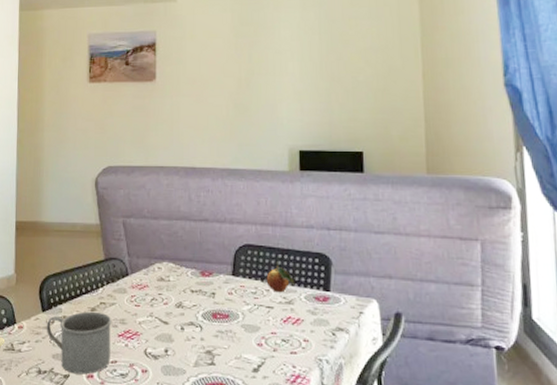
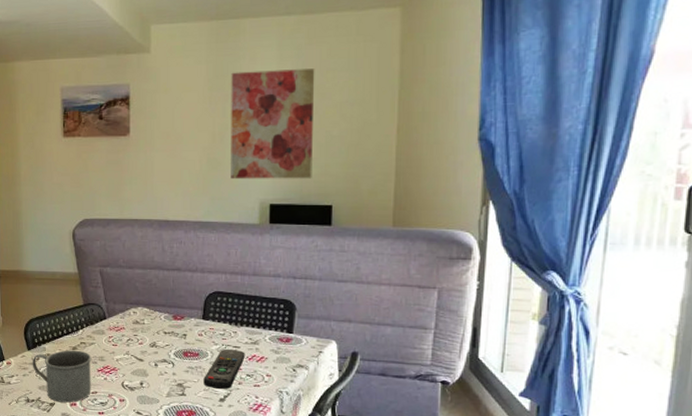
remote control: none [235,309,280,357] -> present [204,348,245,389]
wall art: none [256,17,341,125] -> present [231,68,315,180]
fruit: present [266,261,295,293] -> none [234,307,261,335]

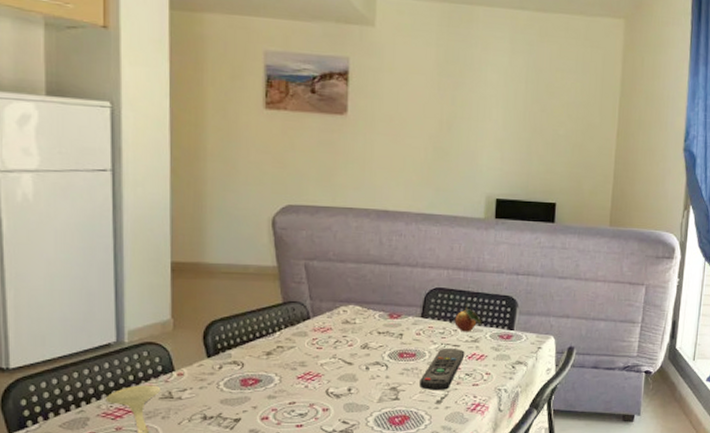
mug: present [32,350,92,403] -> none [212,355,290,417]
wall art: present [231,68,315,180] -> none [457,59,545,176]
fruit: none [234,307,261,335] -> present [454,304,482,332]

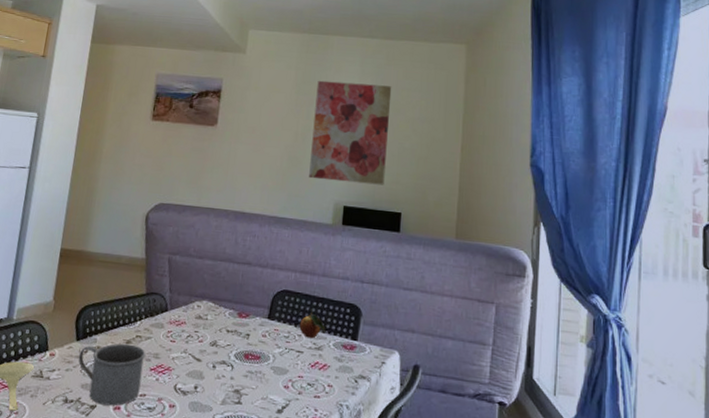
mug: none [212,355,290,417] -> present [78,343,146,406]
remote control: present [419,348,465,390] -> none [262,353,308,399]
wall art: none [457,59,545,176] -> present [309,80,392,186]

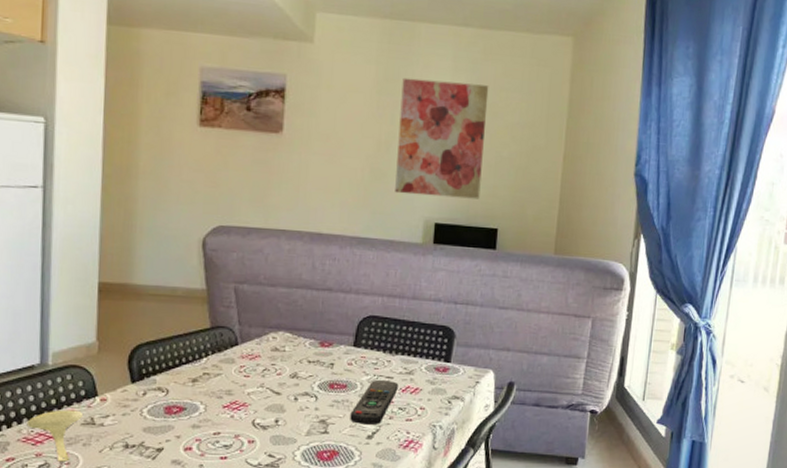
mug: present [78,343,146,406] -> none [136,382,216,447]
remote control: none [262,353,308,399] -> present [350,379,399,425]
fruit: present [299,309,326,339] -> none [388,333,417,364]

